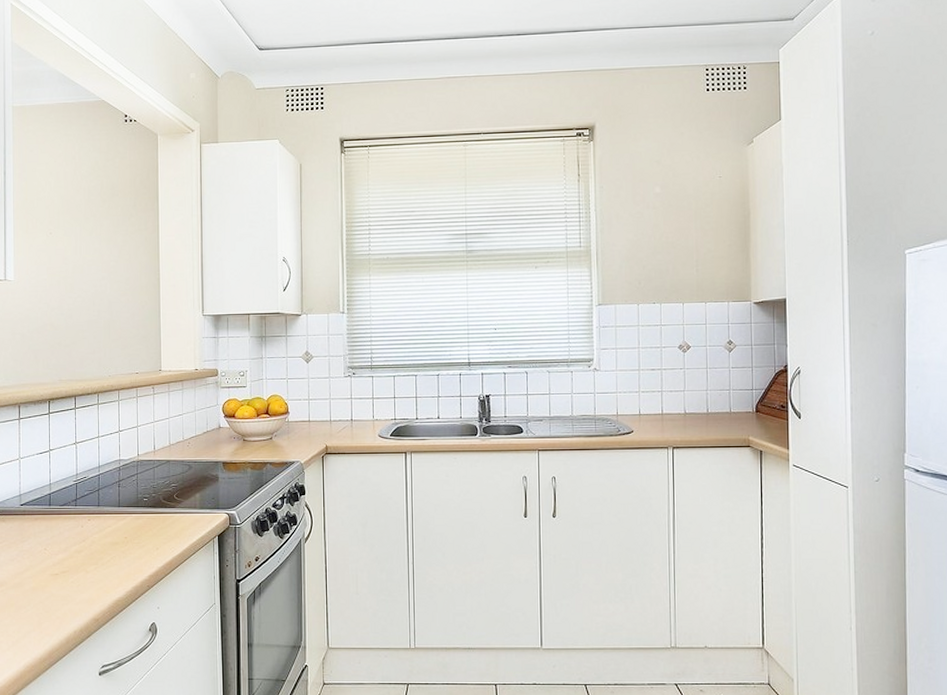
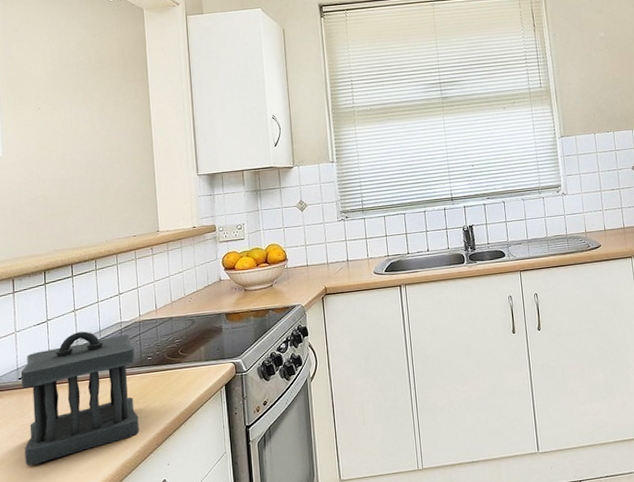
utensil holder: none [22,465,132,590] -> present [20,331,140,465]

